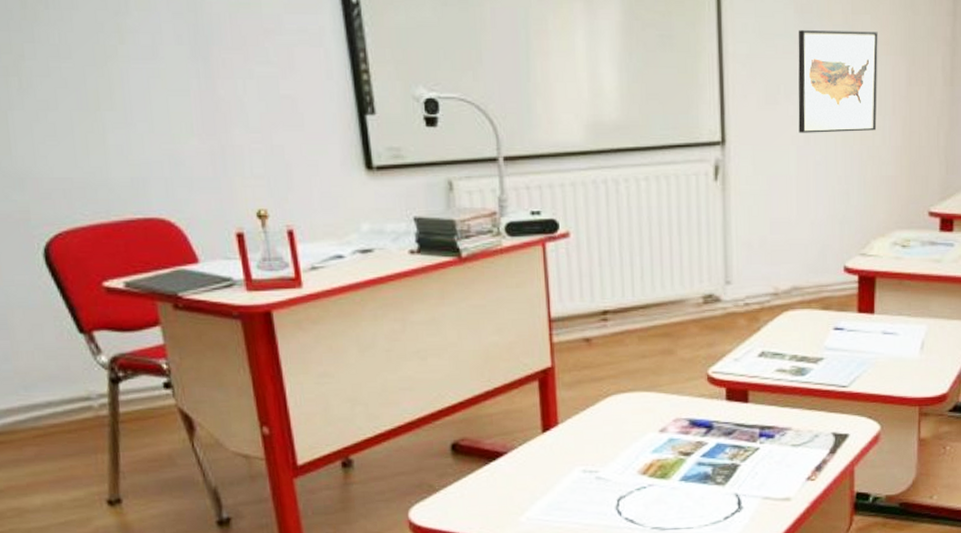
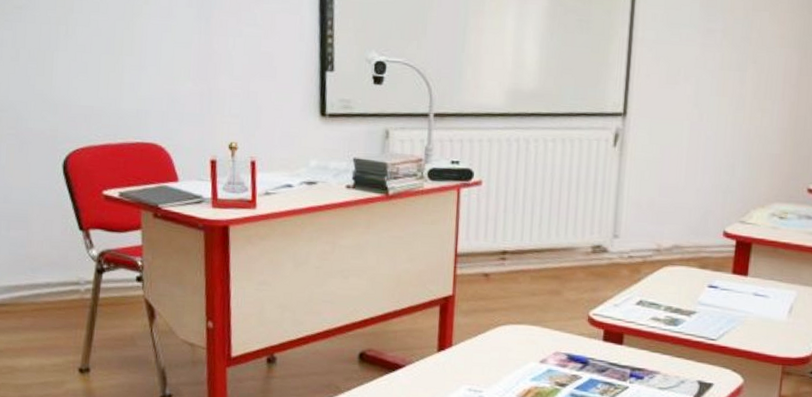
wall art: present [798,30,878,133] -> none [693,22,775,113]

